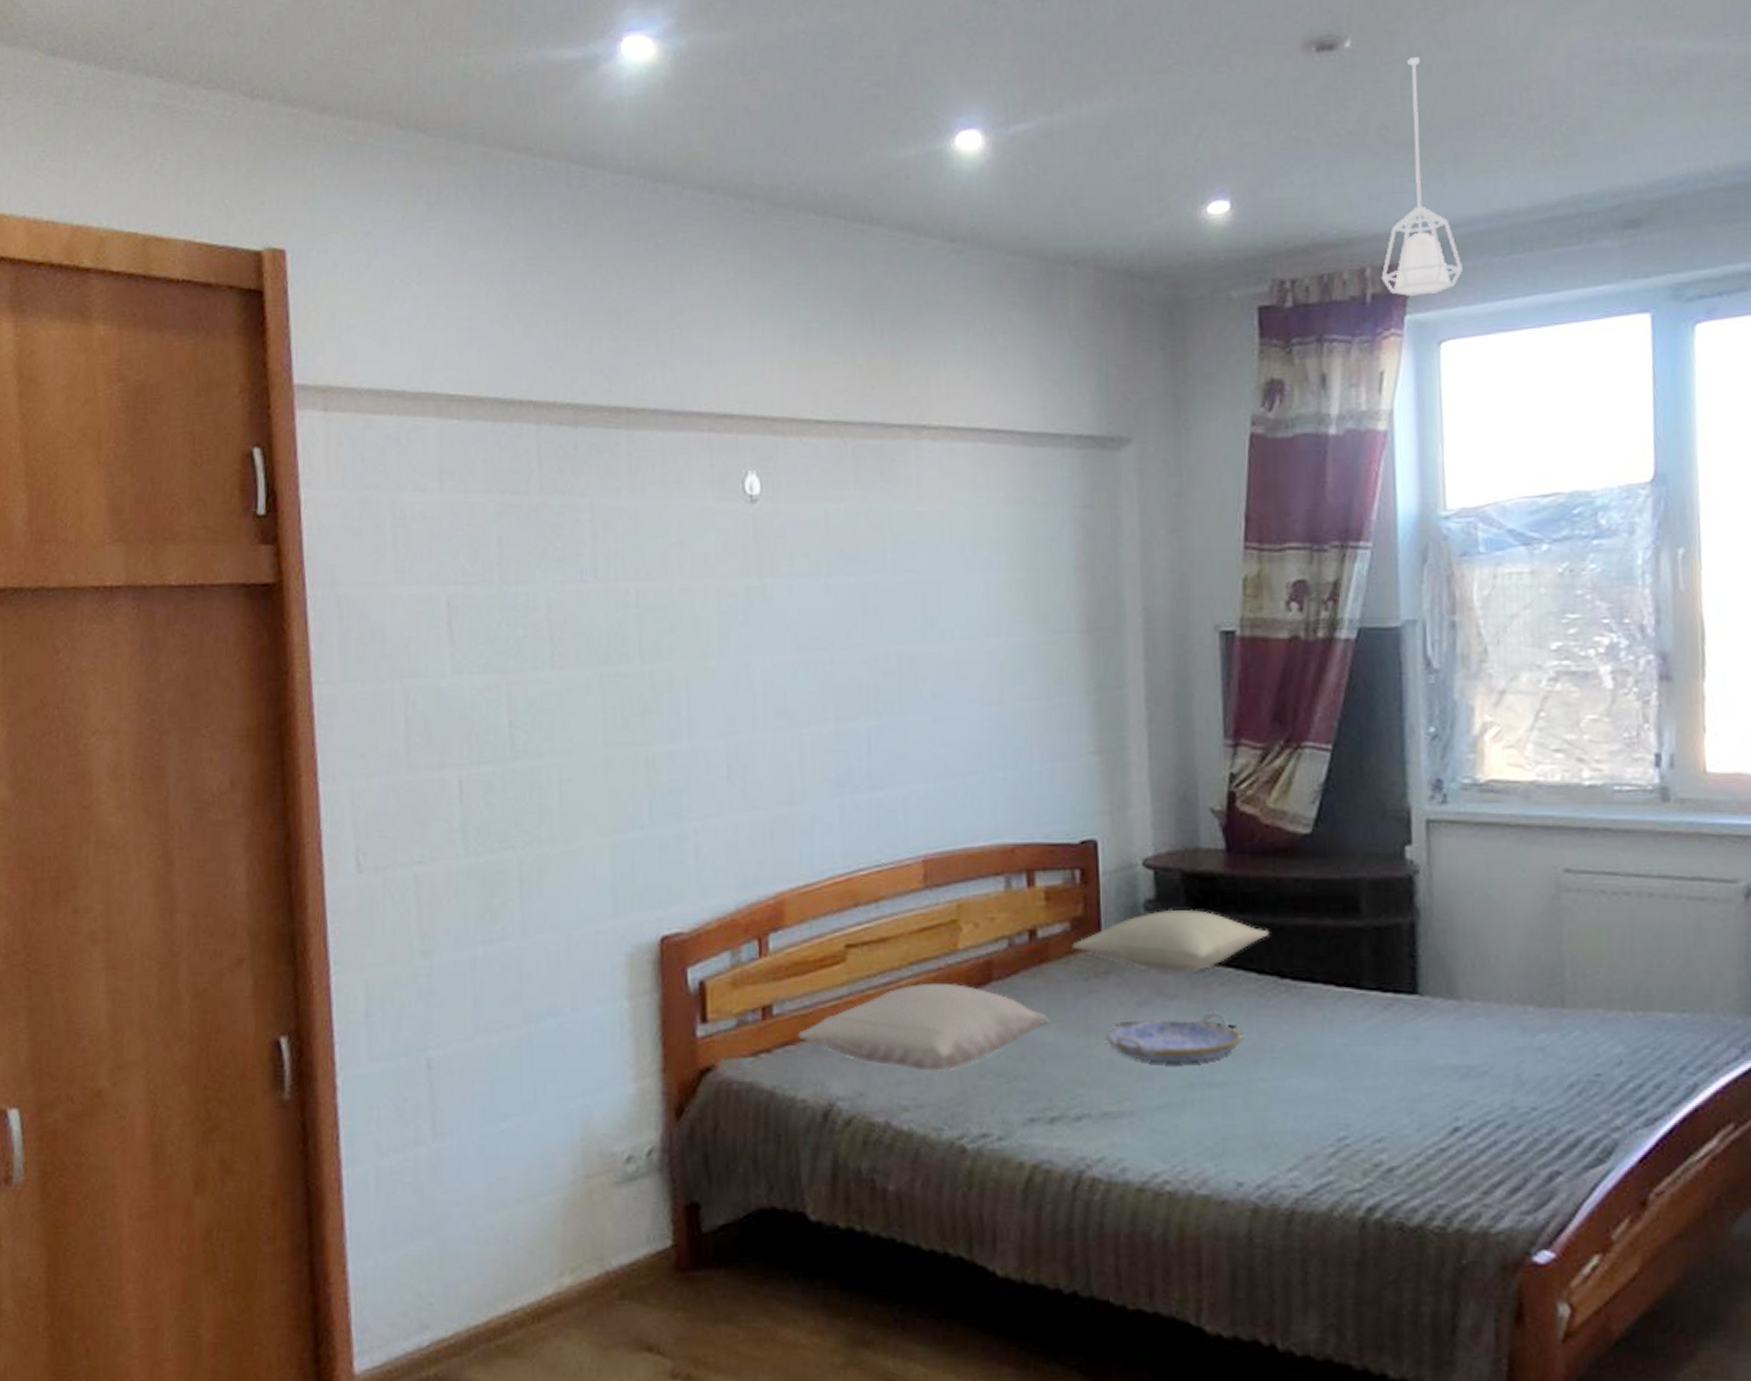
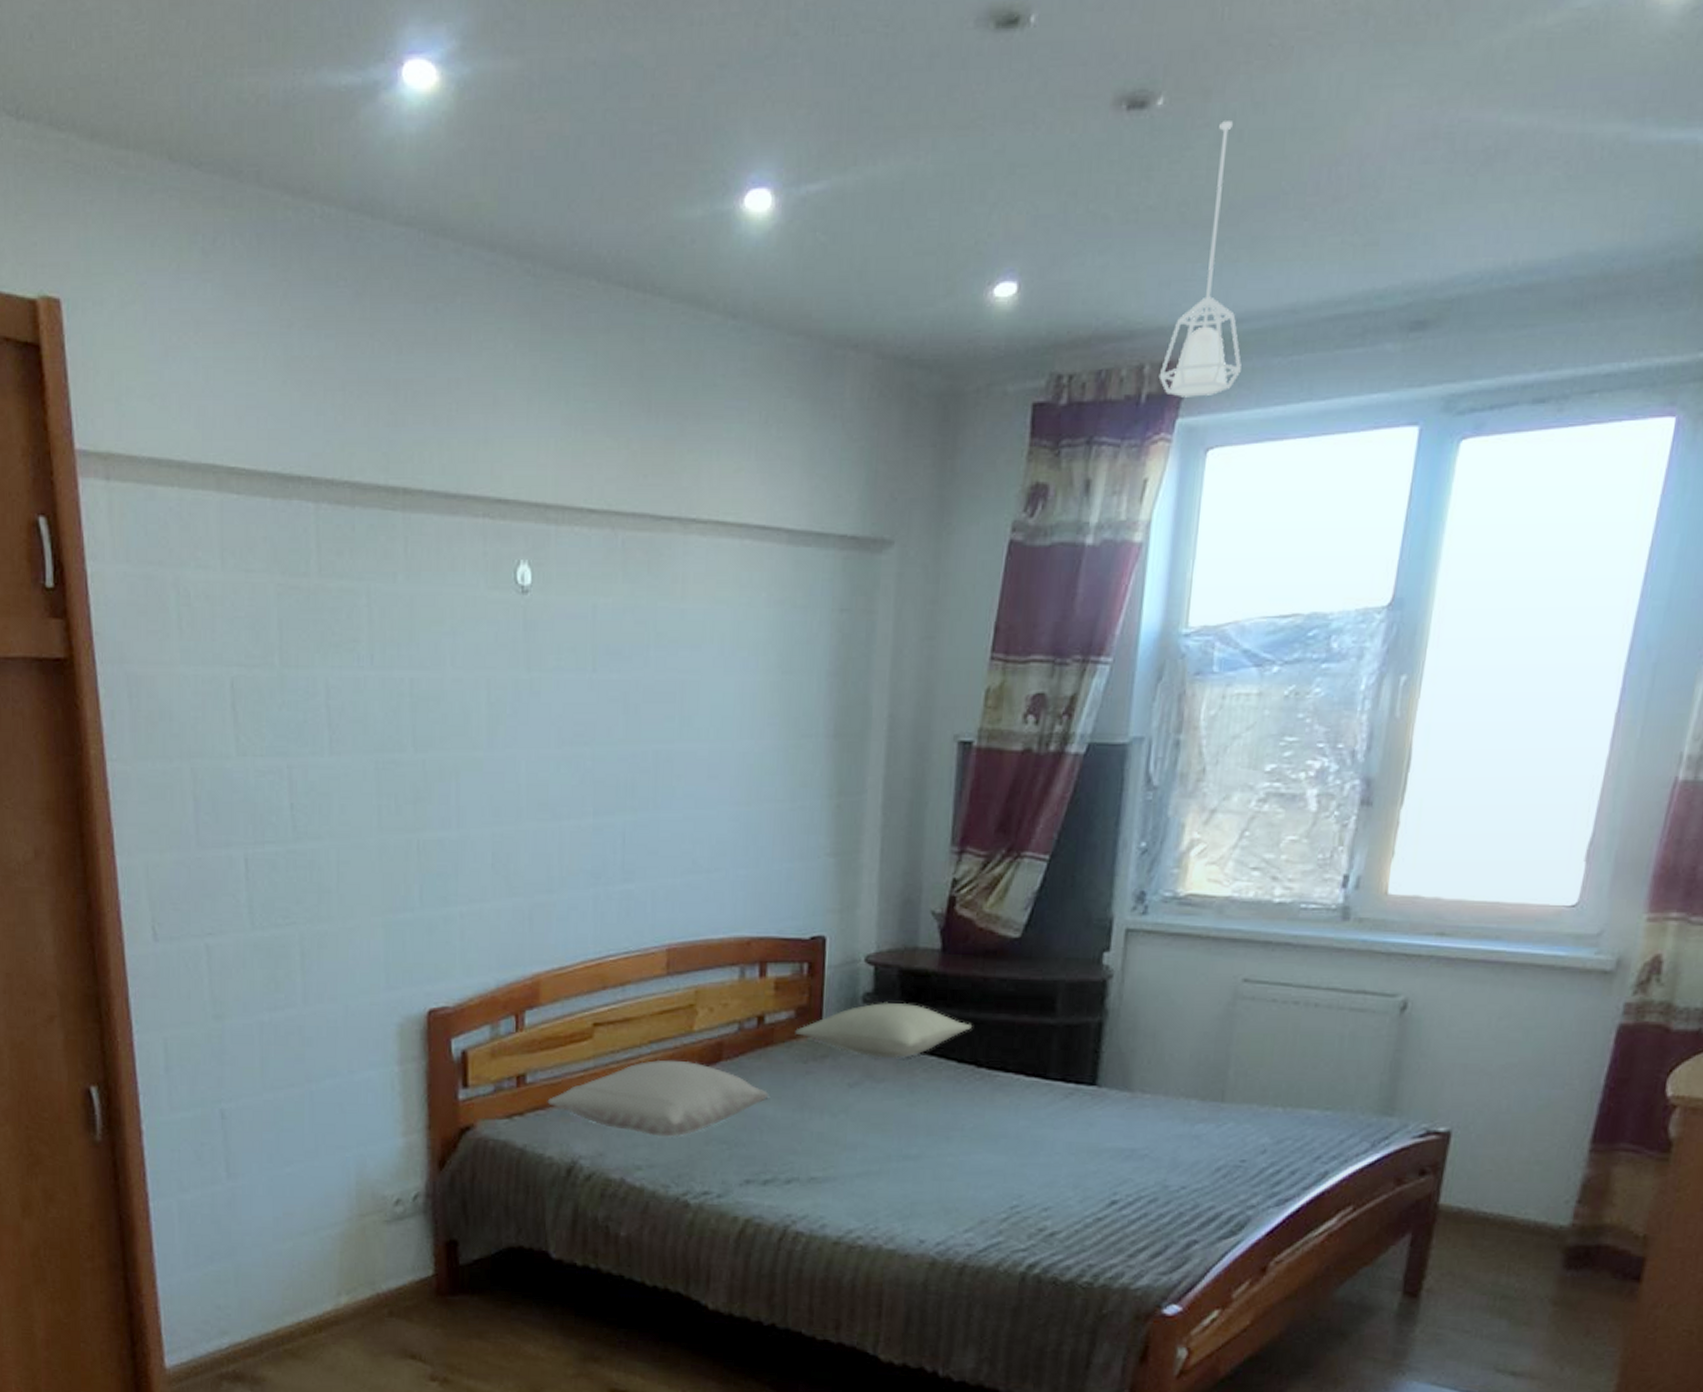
serving tray: present [1105,1011,1242,1062] -> none [817,1093,938,1138]

